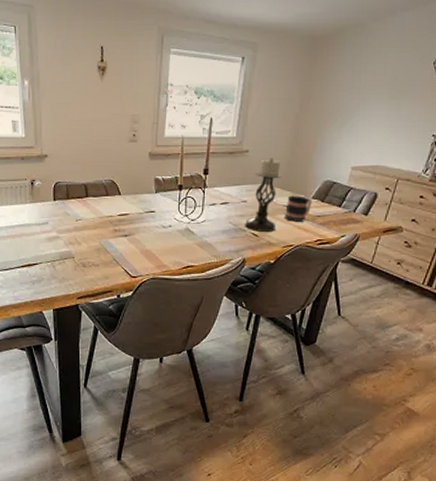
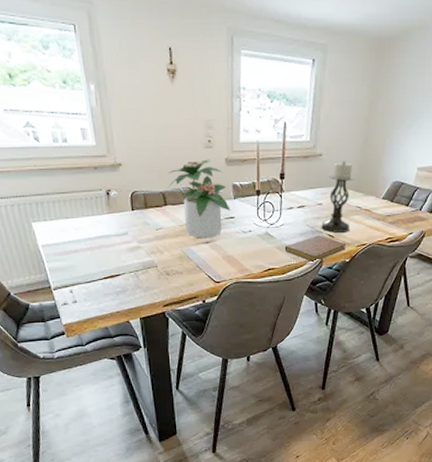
potted plant: none [88,153,151,231] -> present [165,159,231,238]
notebook: none [205,234,271,261] -> present [284,235,346,262]
mug: present [284,195,312,222] -> none [357,196,383,222]

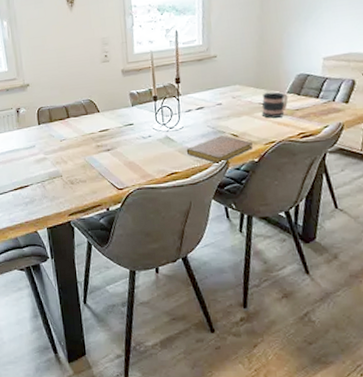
potted plant: present [165,159,231,238] -> none [68,72,129,146]
candle holder: present [321,161,354,233] -> none [223,59,255,132]
mug: none [357,196,383,222] -> present [261,92,289,118]

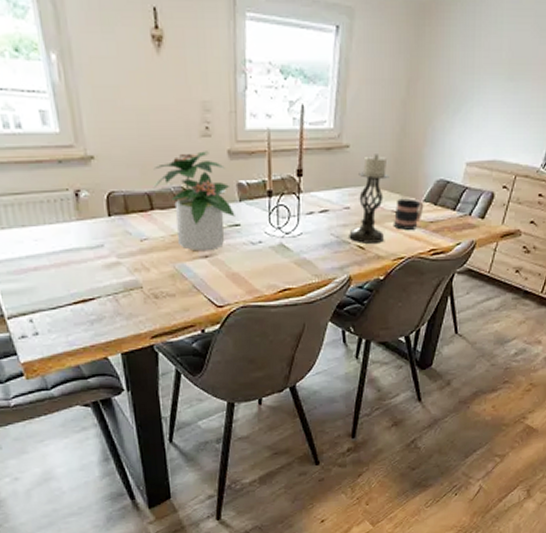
potted plant: none [68,72,129,146] -> present [152,151,235,252]
notebook: present [186,135,253,164] -> none [303,247,379,280]
candle holder: none [223,59,255,132] -> present [349,154,389,243]

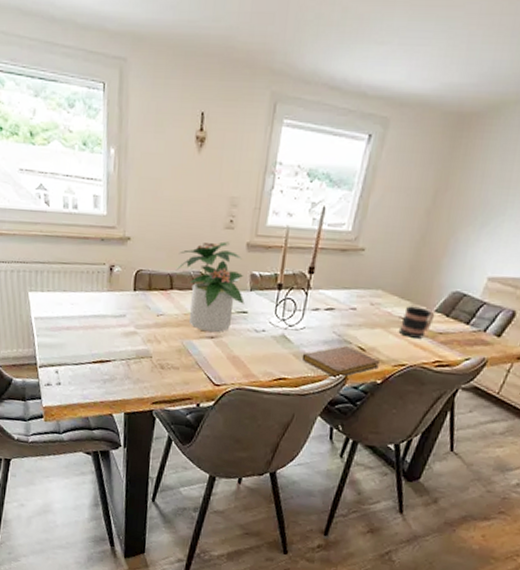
notebook: none [303,247,379,280] -> present [302,346,379,378]
candle holder: present [349,154,389,243] -> none [351,259,402,347]

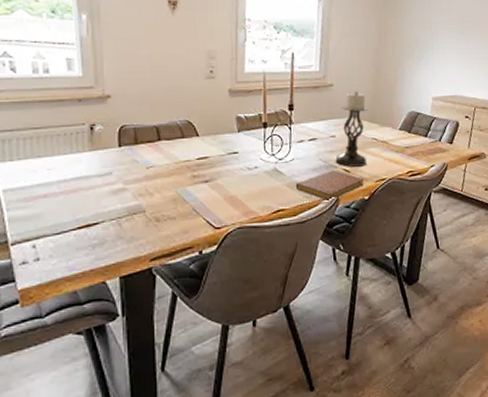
potted plant: present [174,241,245,333] -> none [160,90,234,177]
candle holder: none [351,259,402,347] -> present [335,91,368,167]
mug: present [398,306,435,339] -> none [373,127,400,155]

